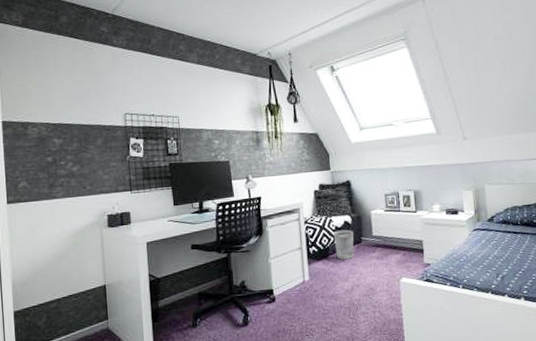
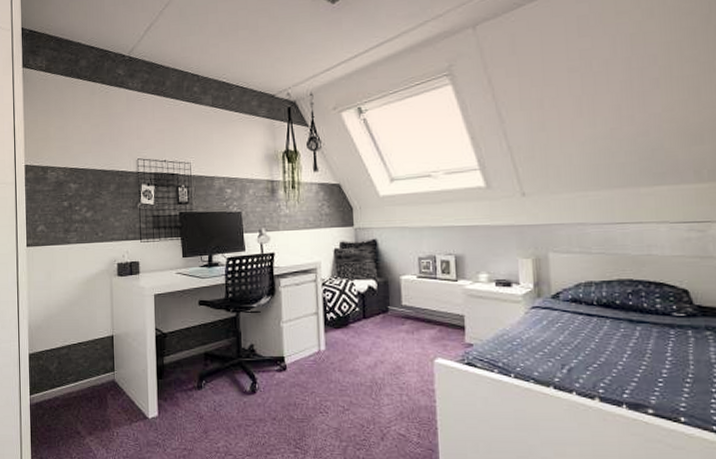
wastebasket: present [333,229,354,260] -> none [355,296,380,331]

